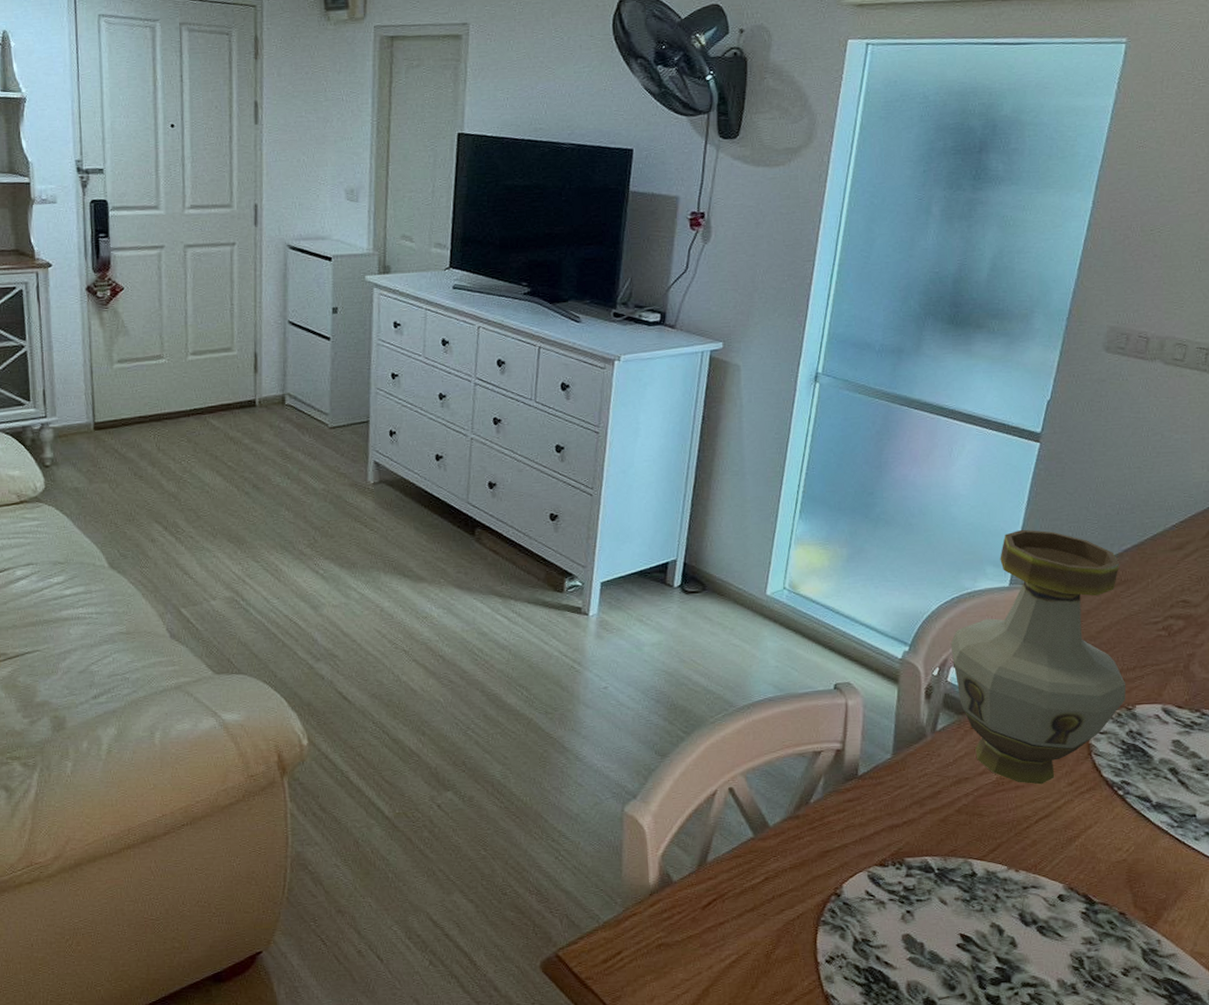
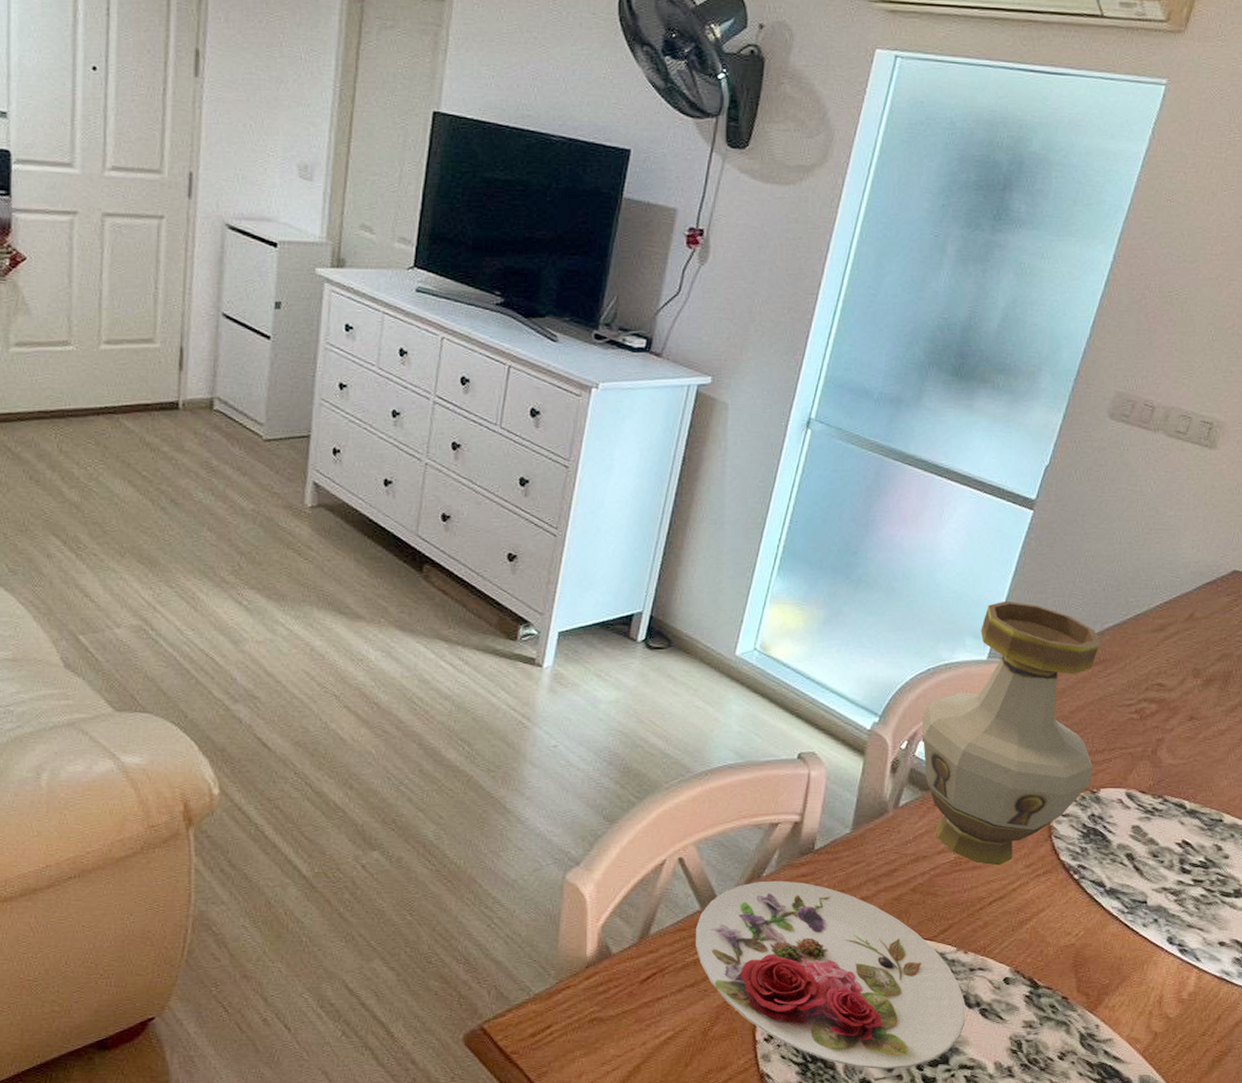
plate: none [750,806,1024,989] -> present [695,880,966,1070]

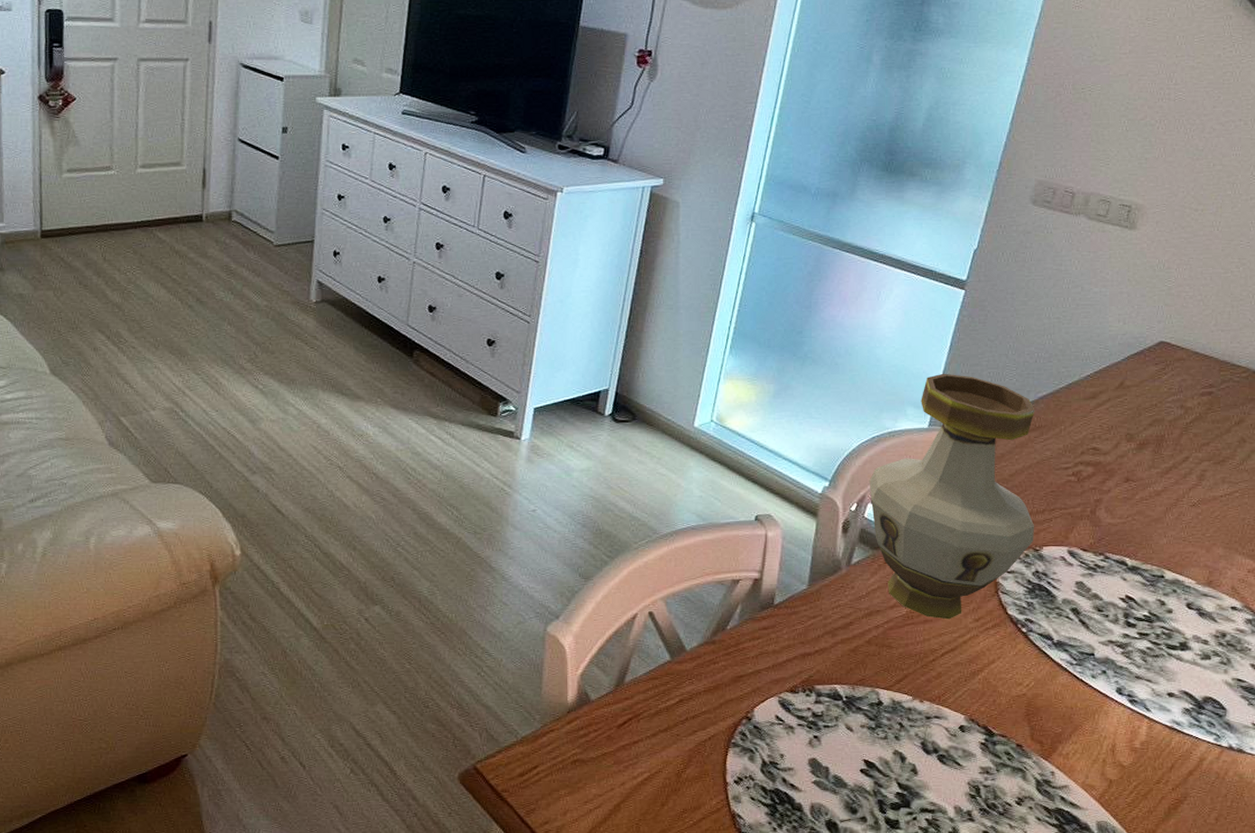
plate: present [695,880,966,1070] -> none [666,633,925,812]

